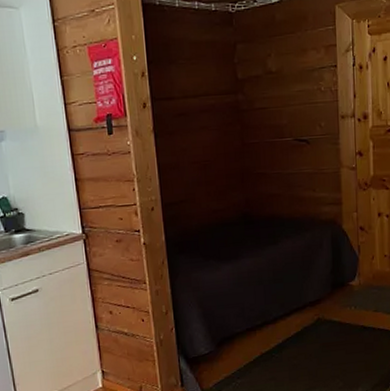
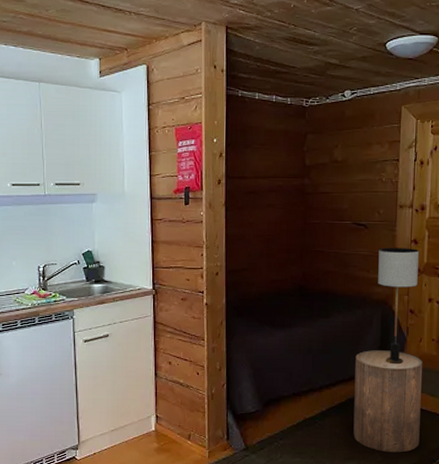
stool: none [308,272,379,377] -> present [353,350,423,453]
table lamp: none [323,161,366,286] -> present [378,247,419,365]

